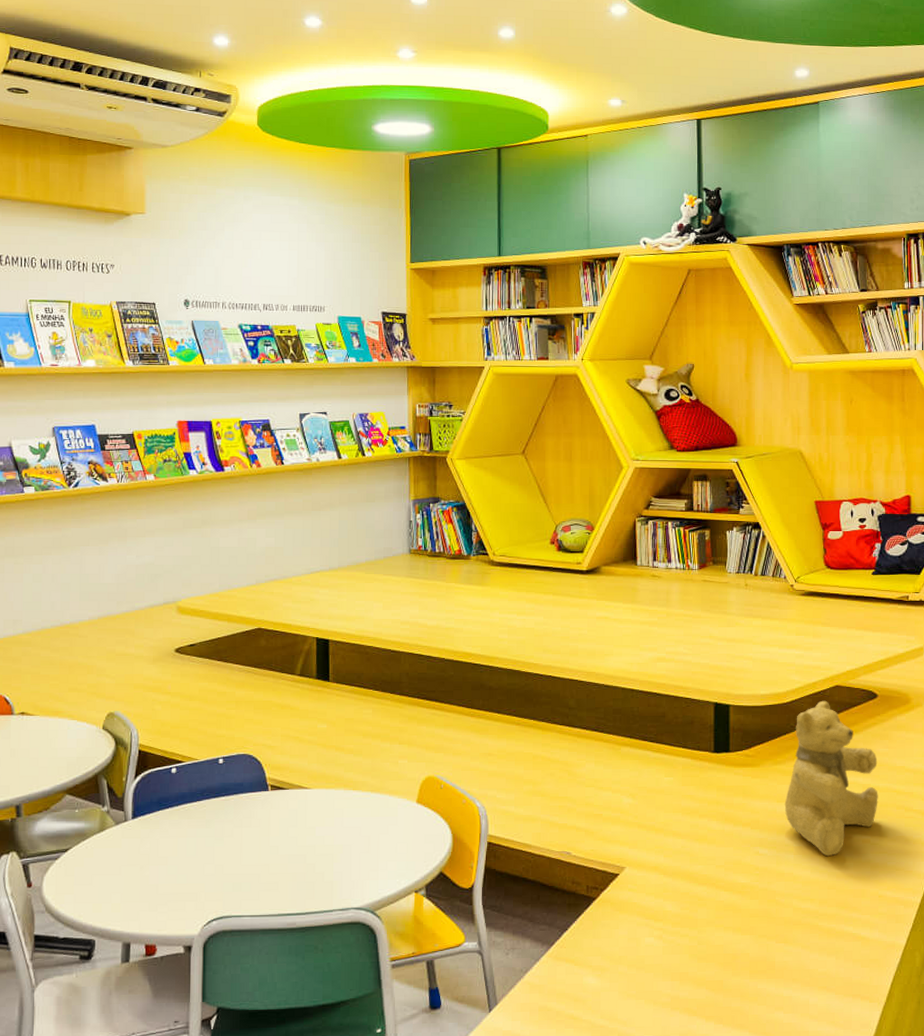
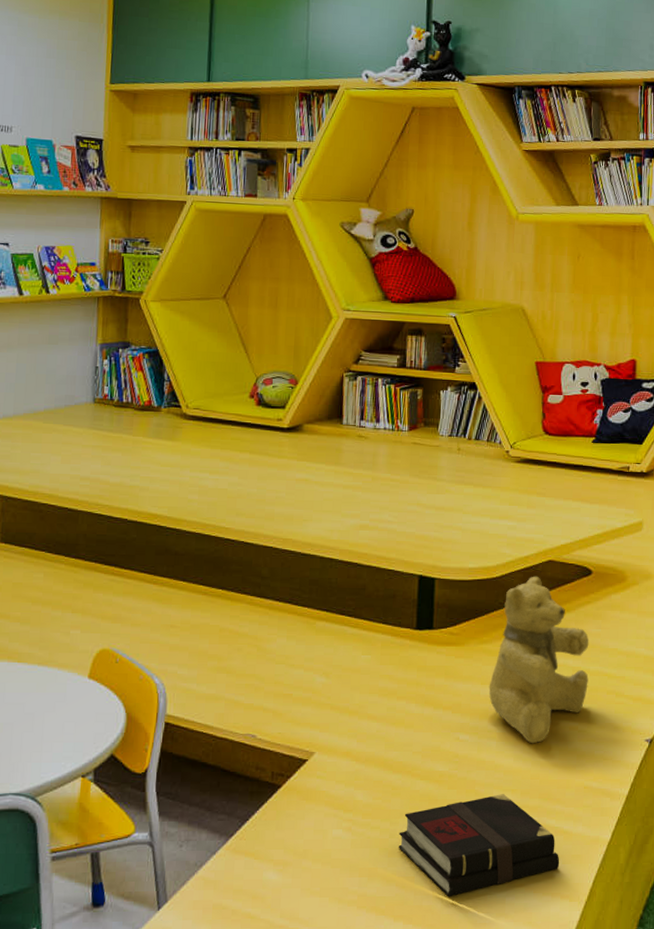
book: none [706,903,859,998] -> present [398,794,560,896]

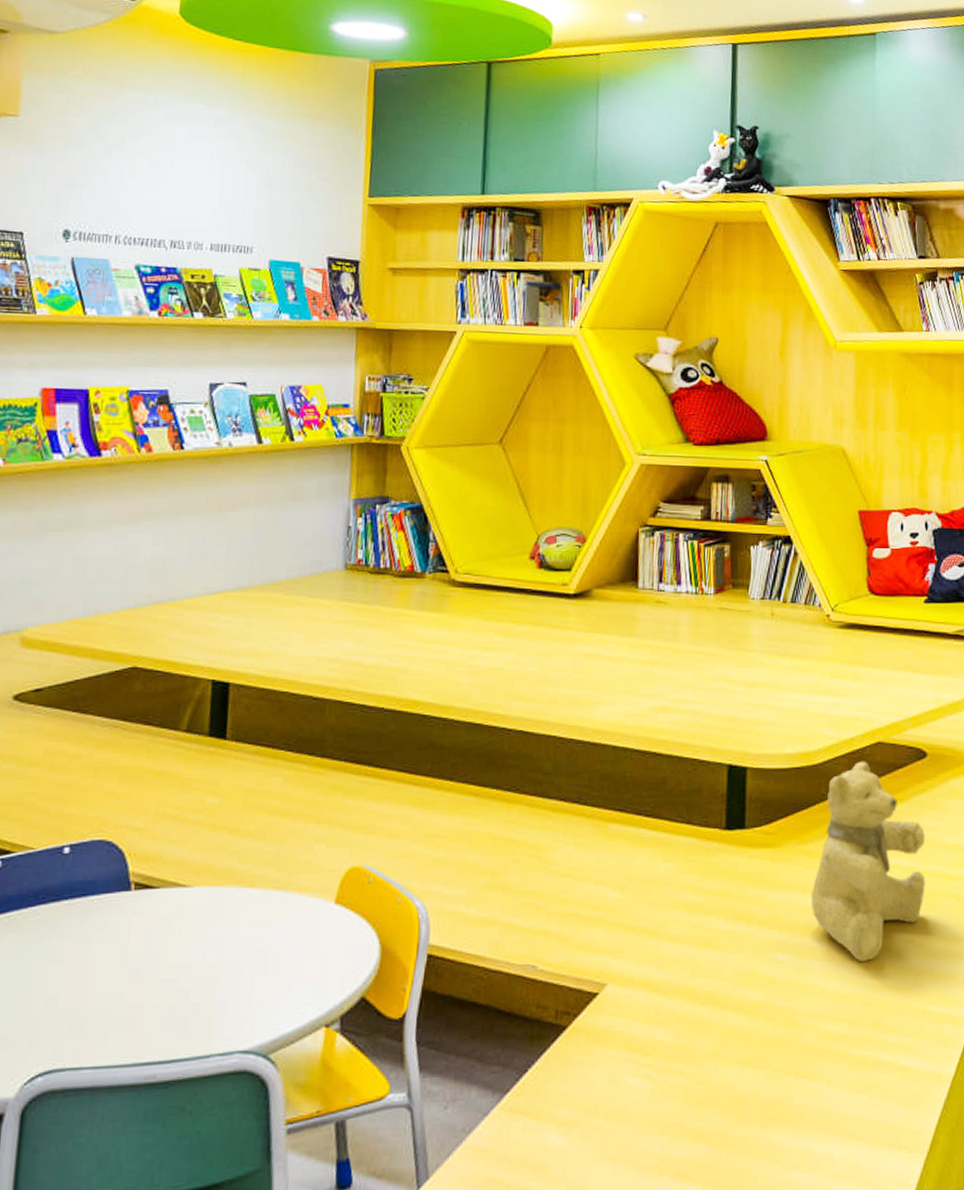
book: present [398,794,560,896] -> none [706,1025,897,1154]

